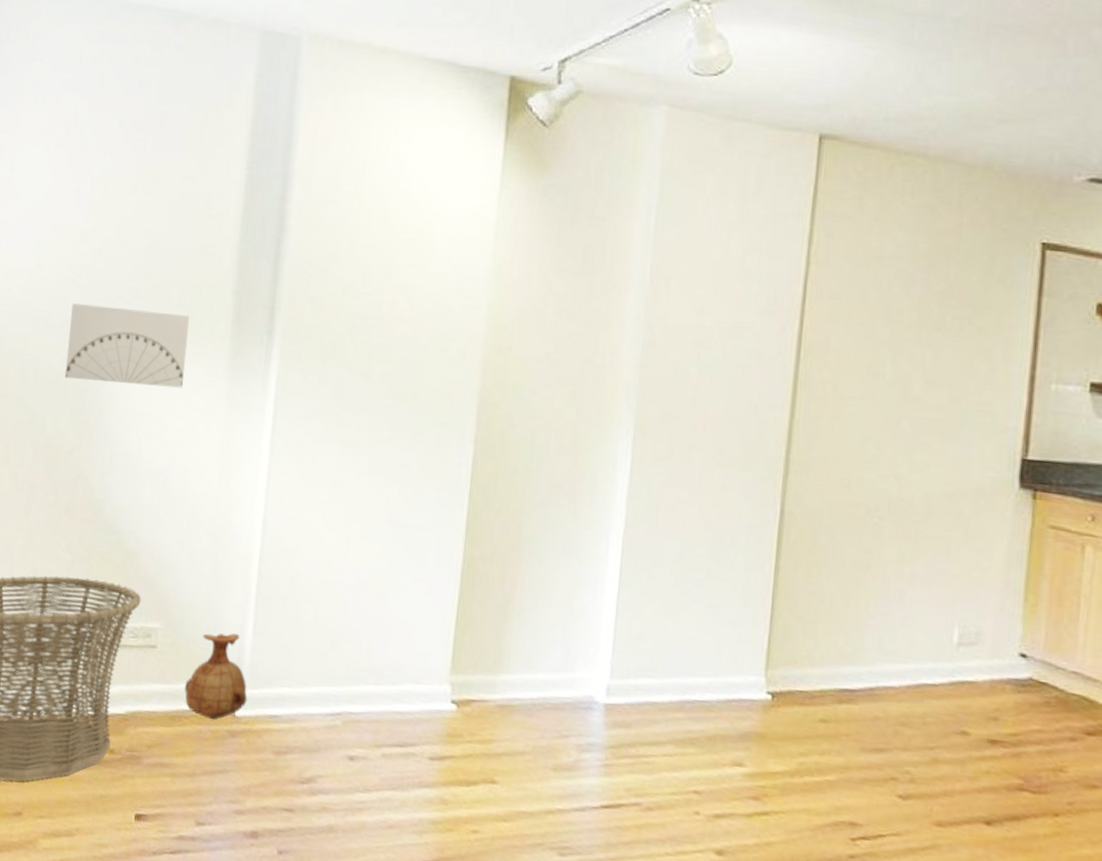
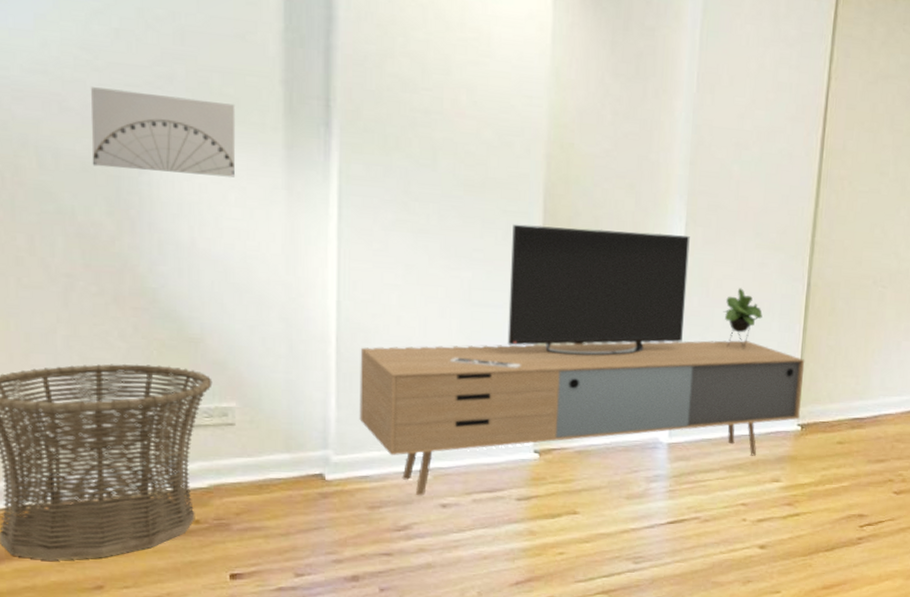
vase: present [184,633,248,720] -> none [270,407,337,485]
media console: none [274,436,777,745] -> present [359,224,805,496]

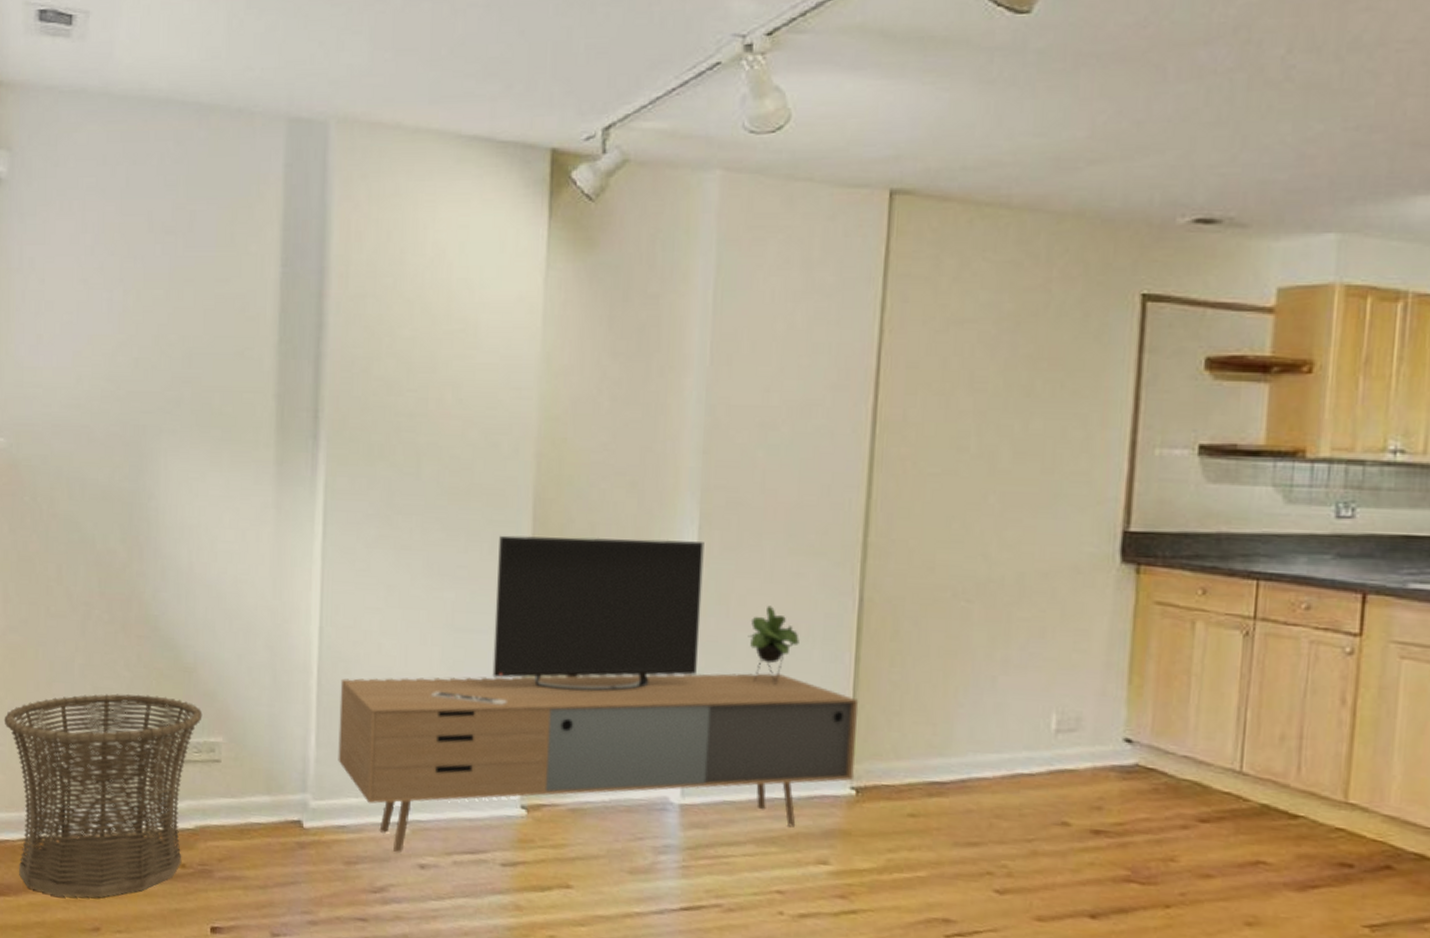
wall art: present [91,87,236,178] -> none [111,417,233,498]

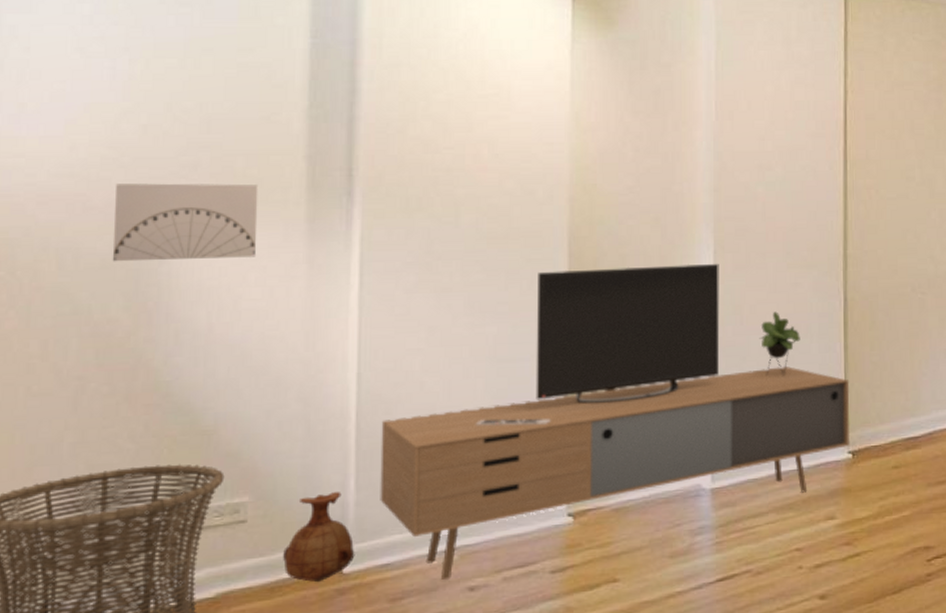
wall art: none [111,417,233,498] -> present [112,183,259,262]
vase: none [251,745,315,832] -> present [283,492,355,583]

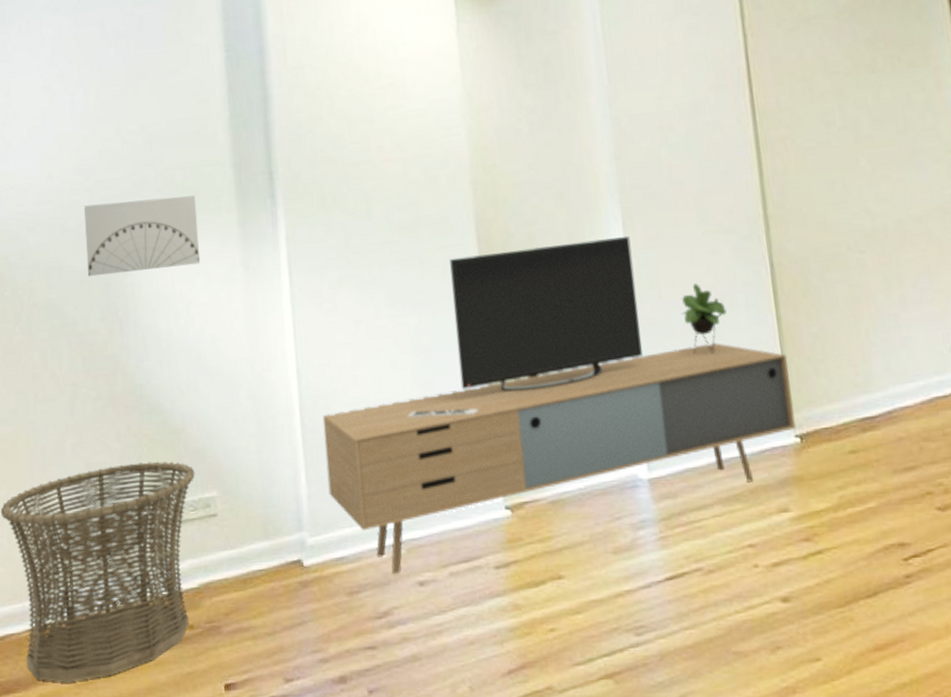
vase: present [283,492,355,583] -> none [251,486,313,575]

